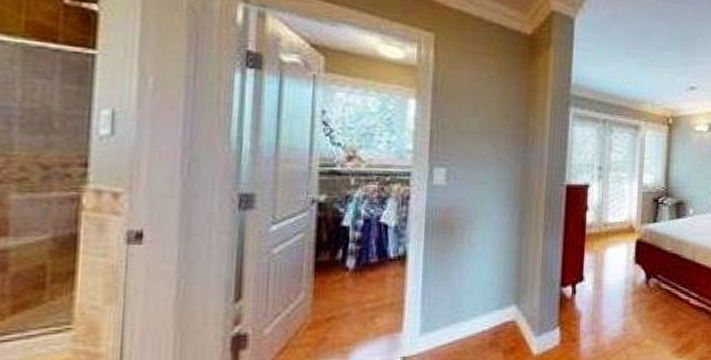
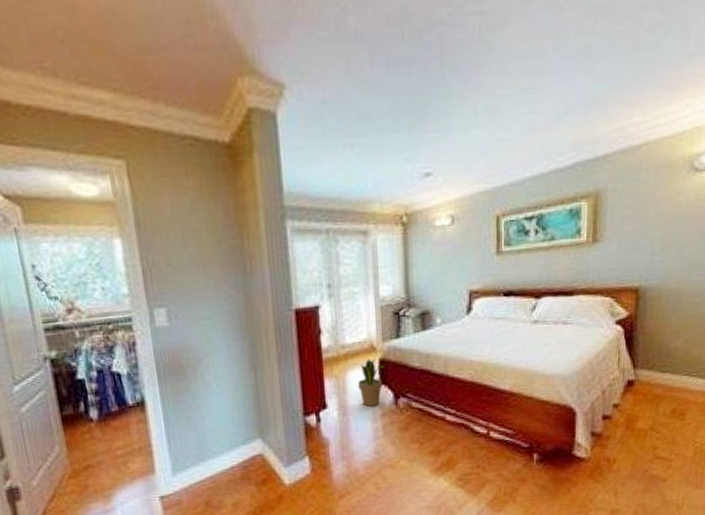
potted plant: none [615,238,640,283] -> present [358,358,384,407]

